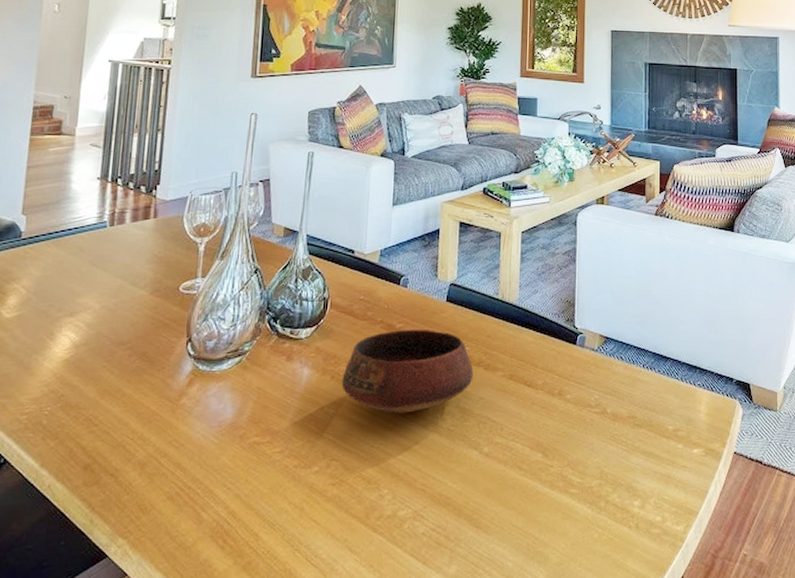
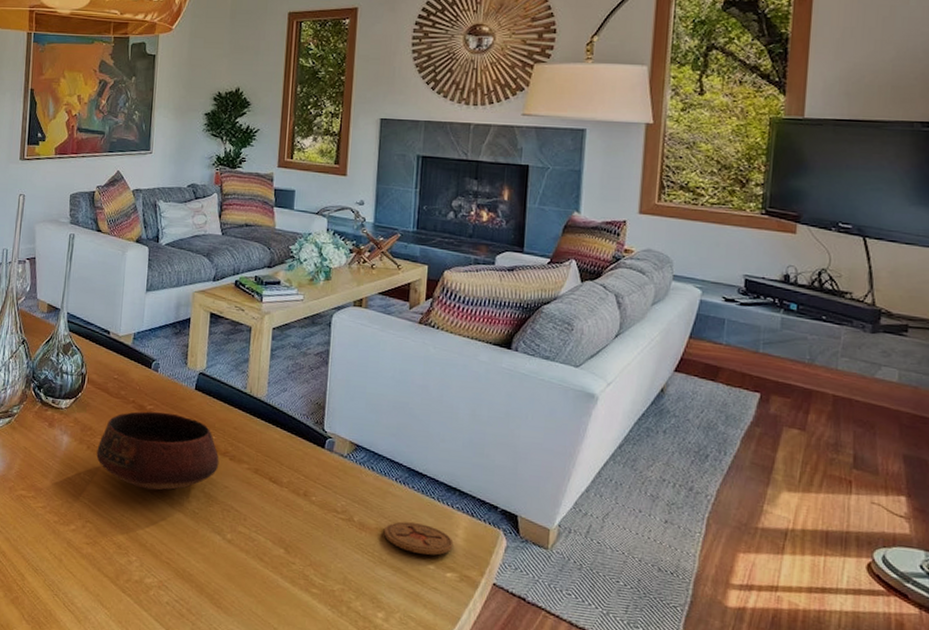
coaster: none [635,405,698,435] -> present [383,521,454,556]

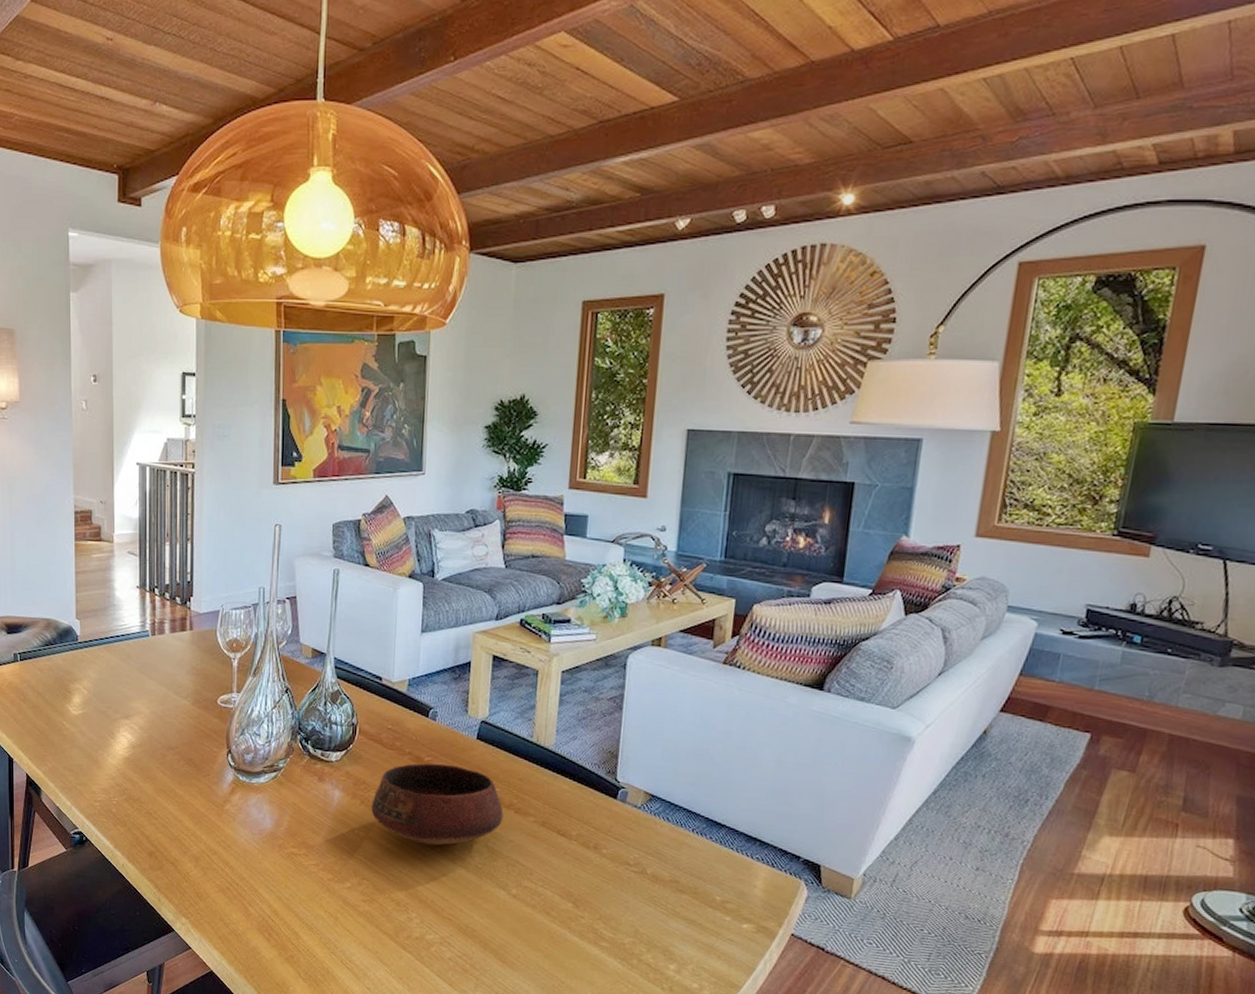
coaster: present [383,521,454,556] -> none [677,873,752,907]

